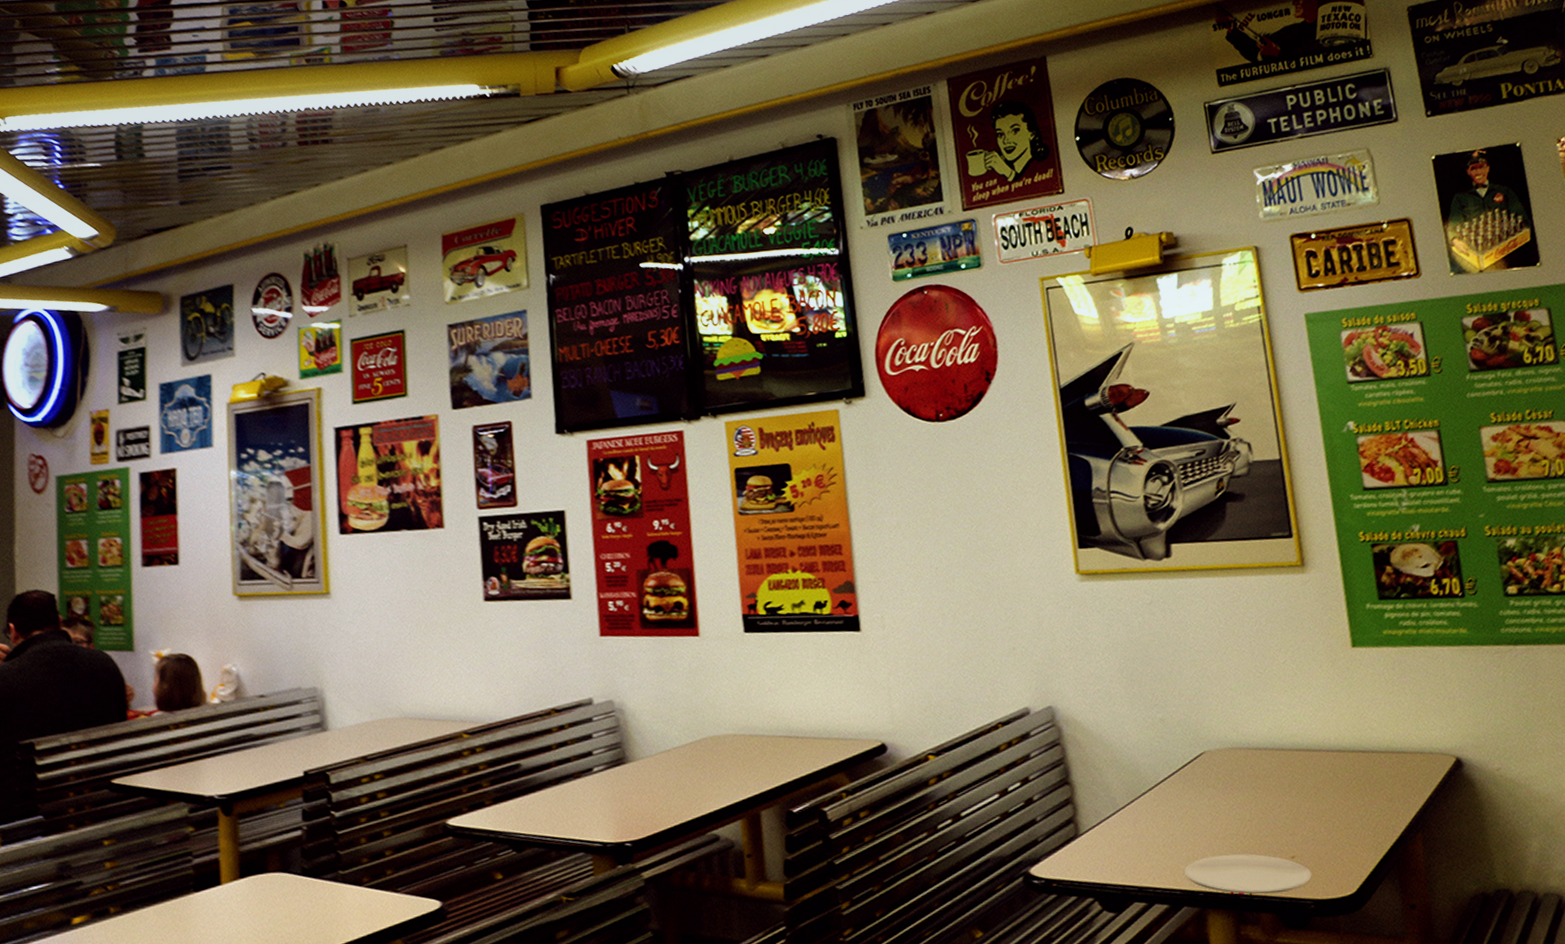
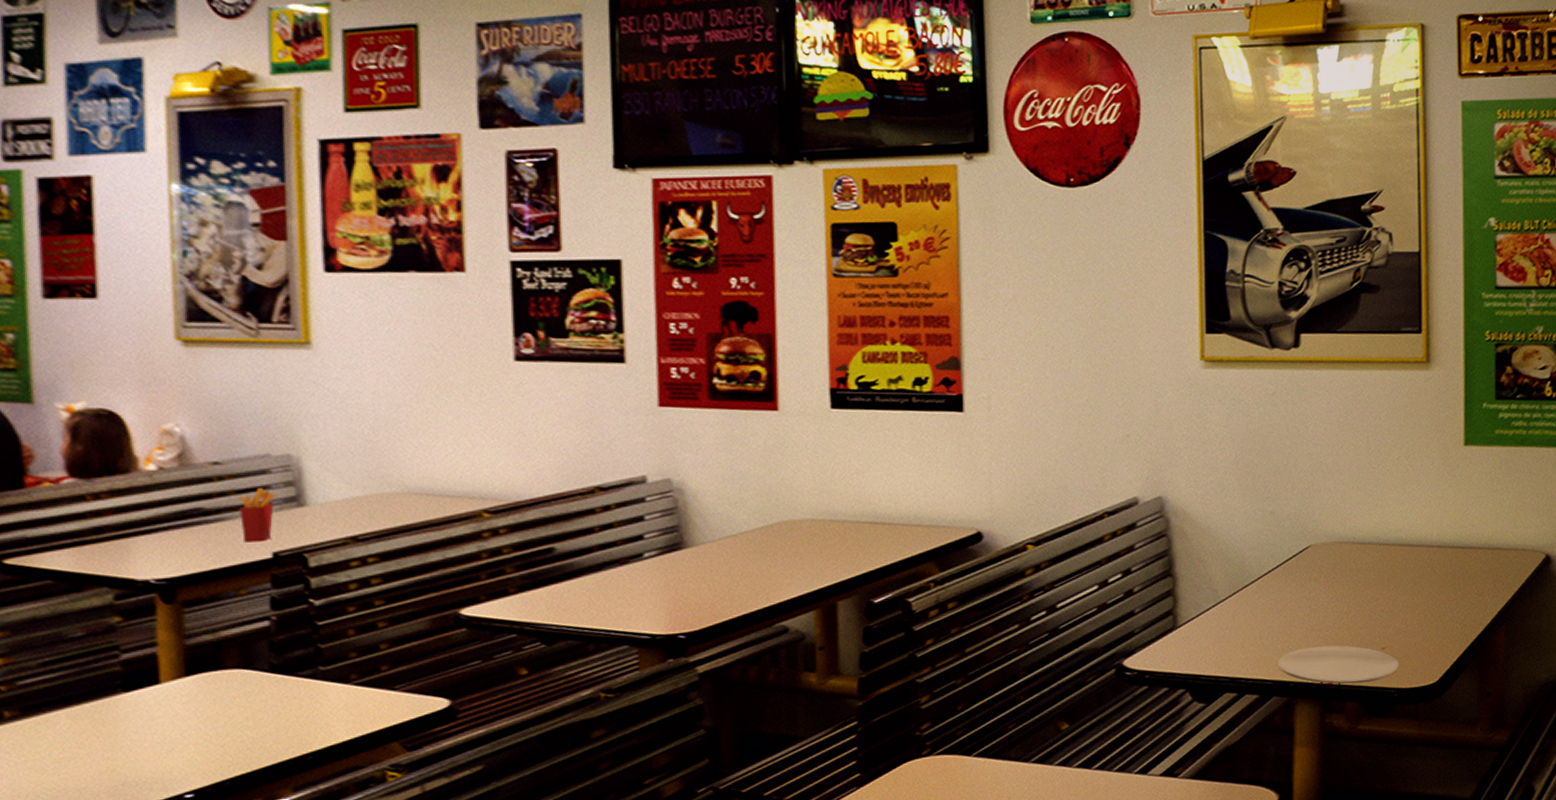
french fries: none [278,715,307,763] -> present [238,487,277,543]

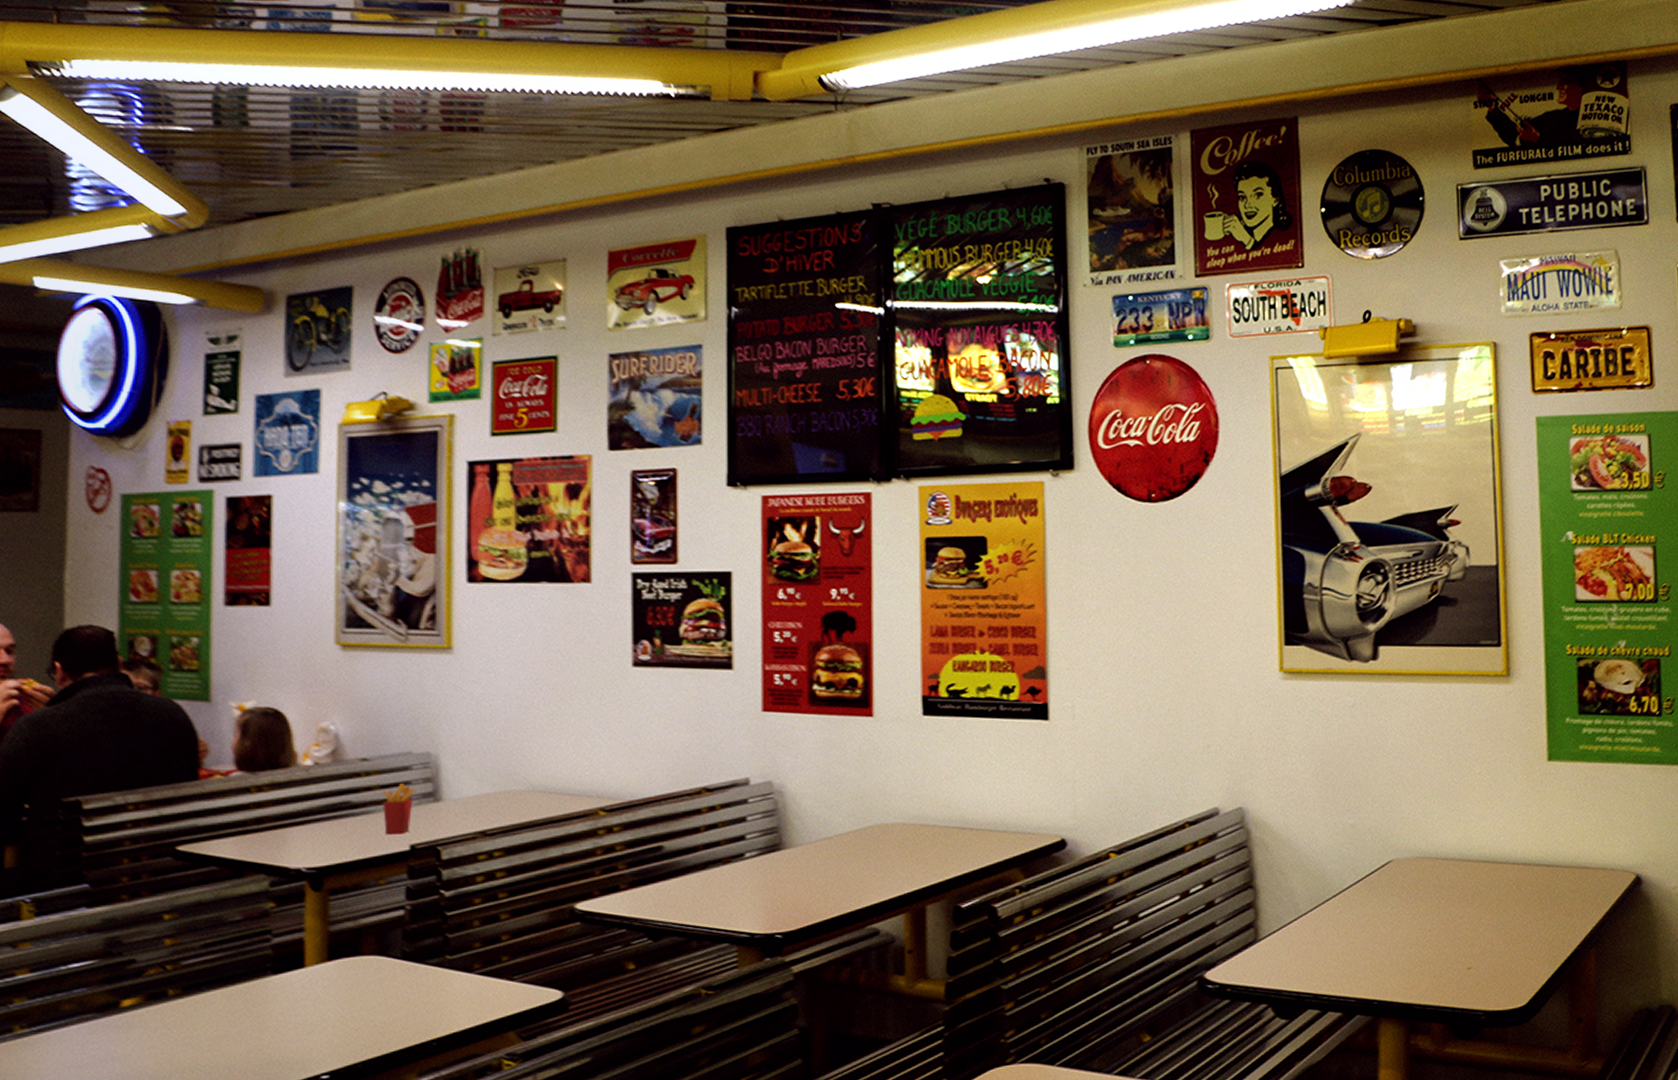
plate: present [1278,645,1399,685] -> none [1361,963,1485,1005]

